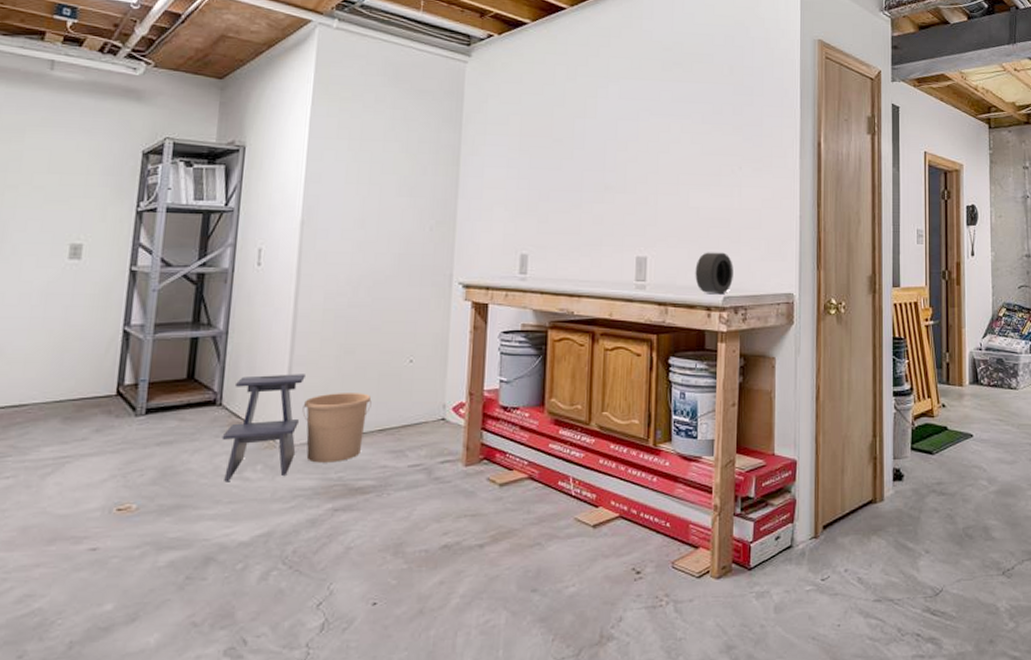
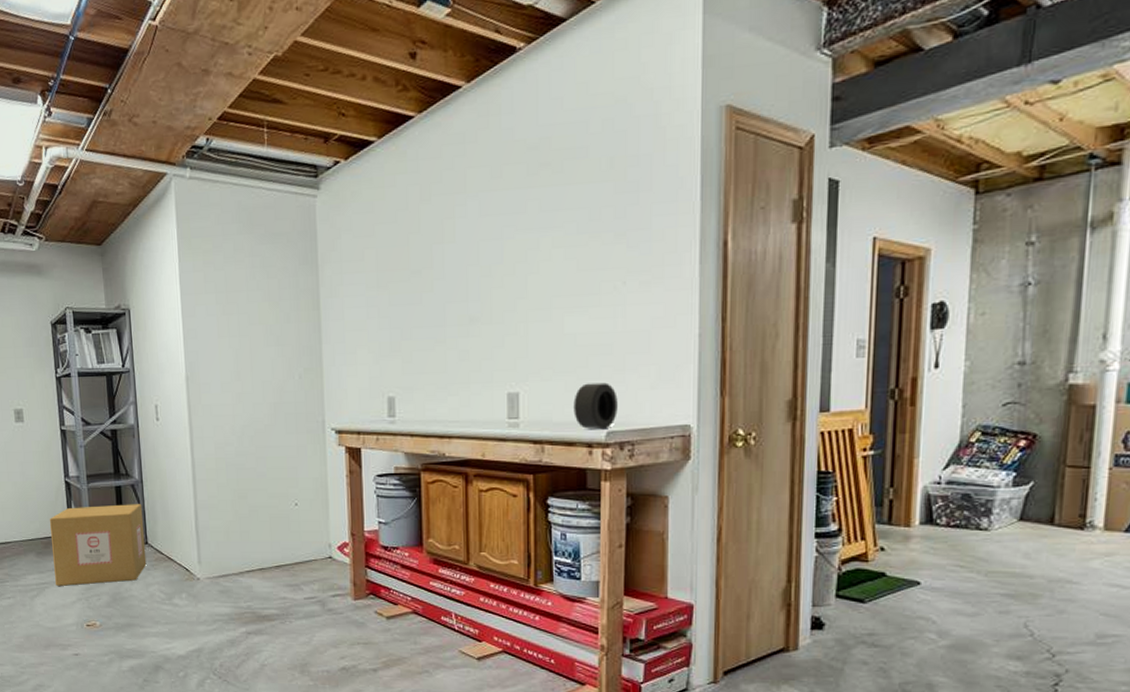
cardboard box: none [83,359,223,460] -> present [49,504,147,586]
step stool: present [221,374,305,482] -> none [152,516,211,607]
bucket: present [302,393,372,463] -> none [210,533,267,594]

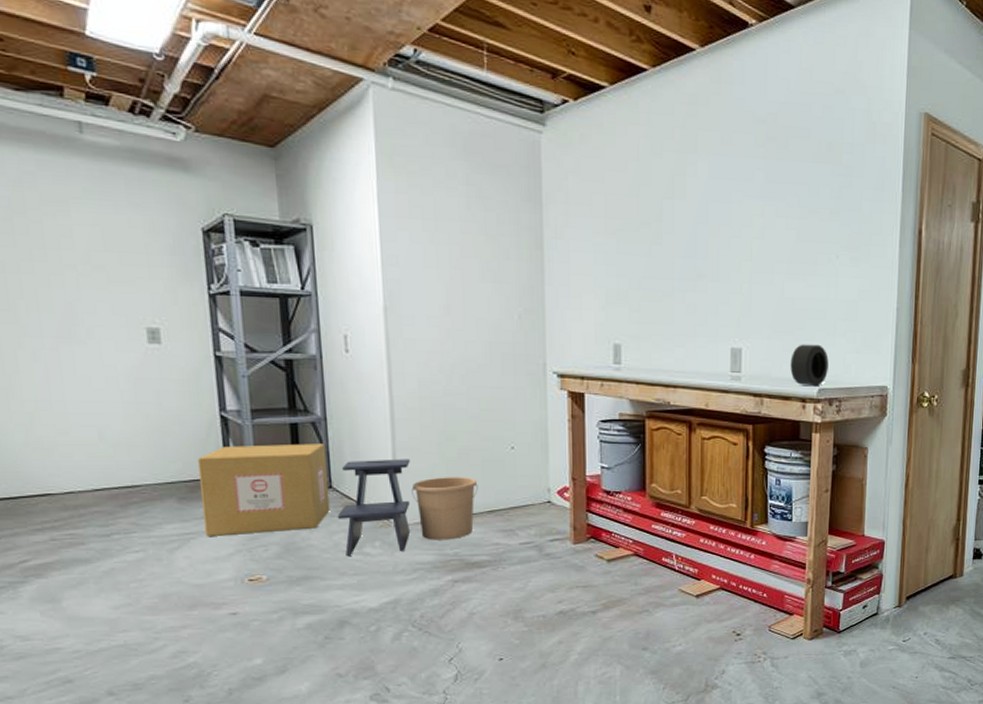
step stool: none [152,516,211,607] -> present [337,459,411,557]
bucket: none [210,533,267,594] -> present [411,477,478,540]

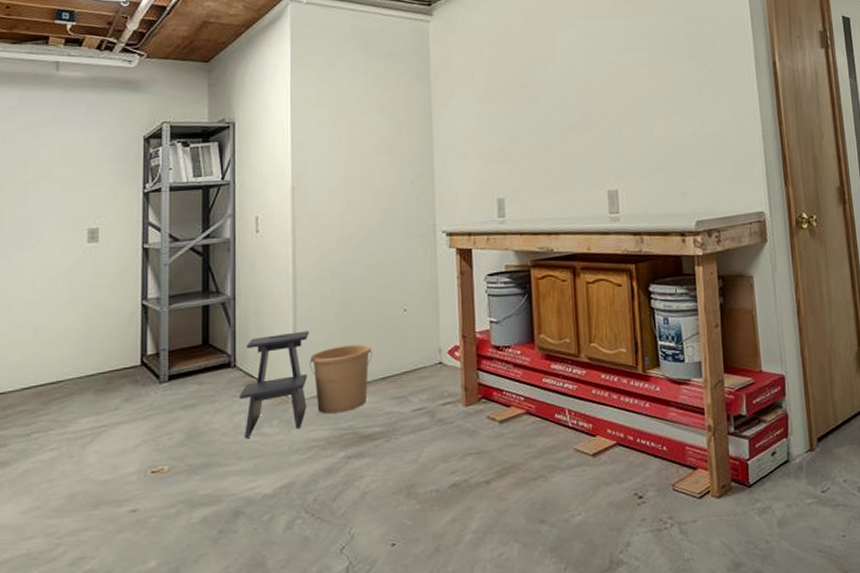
cardboard box: present [197,443,330,536] -> none [116,323,233,428]
duct tape: present [790,344,829,387] -> none [665,178,704,220]

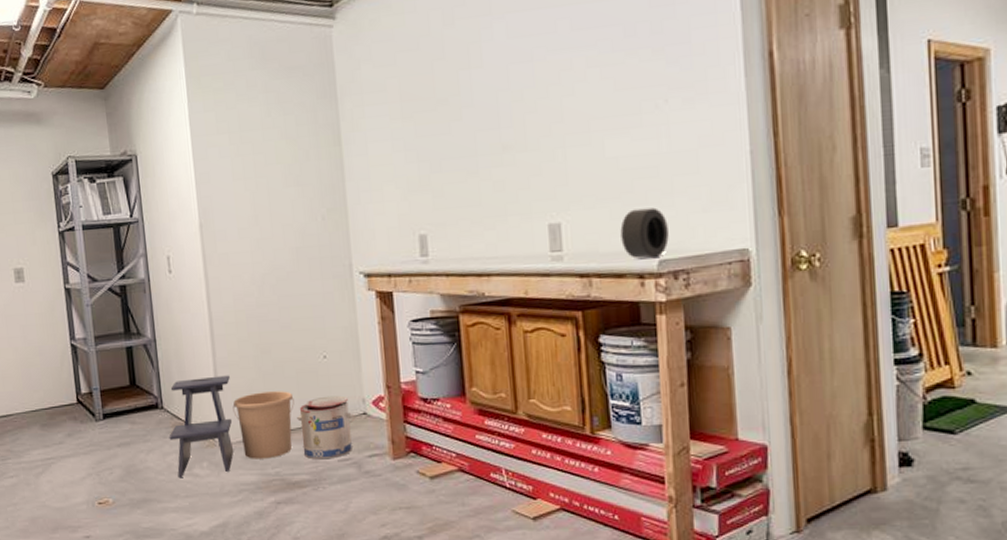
paint can: none [374,346,431,411] -> present [297,395,355,460]
duct tape: none [665,178,704,220] -> present [620,207,669,259]

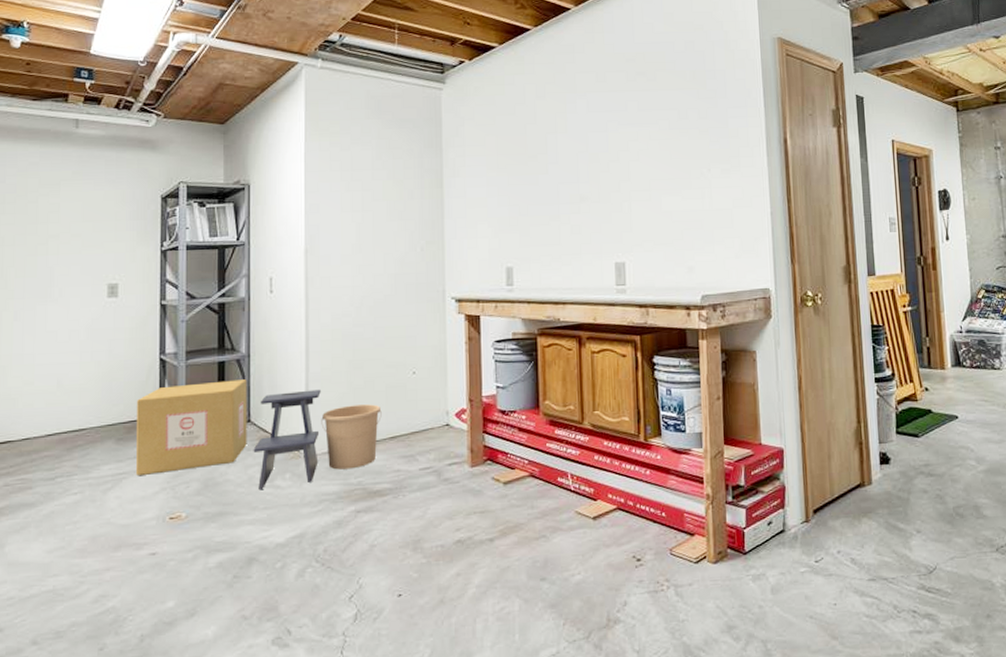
cardboard box: none [54,365,163,461] -> present [136,379,247,475]
paint can: present [297,395,355,460] -> none [383,408,438,469]
duct tape: present [620,207,669,259] -> none [672,253,710,294]

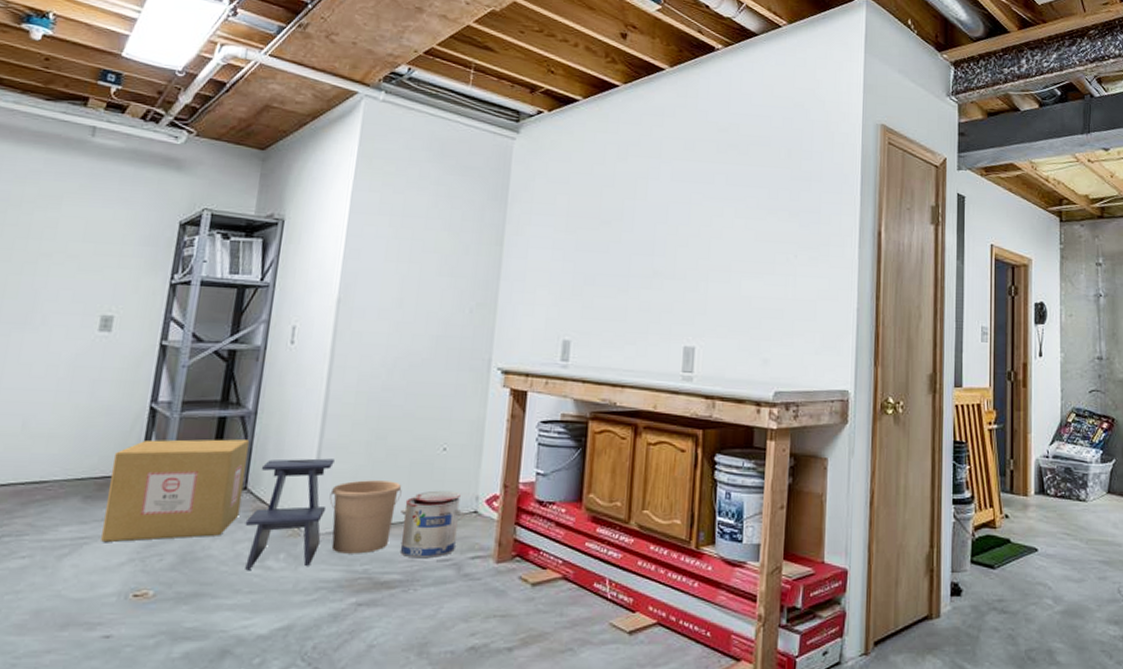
paint can: none [383,408,438,469] -> present [399,490,465,559]

